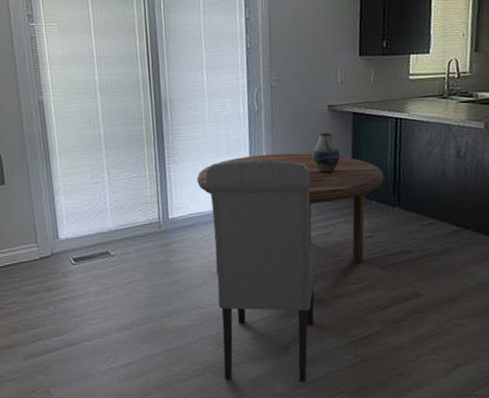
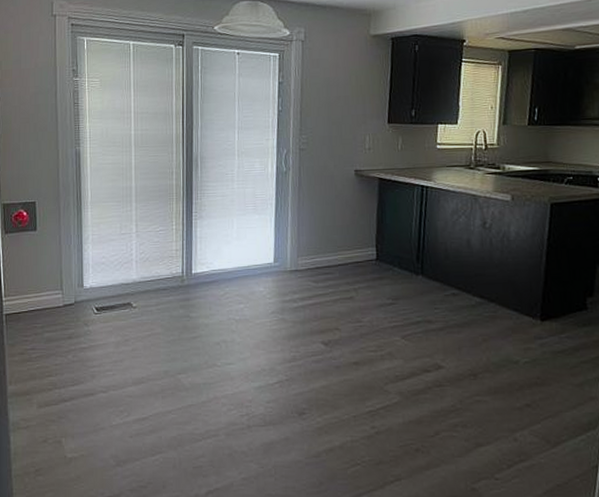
dining table: present [197,153,384,273] -> none [222,215,408,332]
chair: present [205,159,319,383] -> none [231,219,339,452]
vase: present [312,132,341,173] -> none [337,197,366,236]

